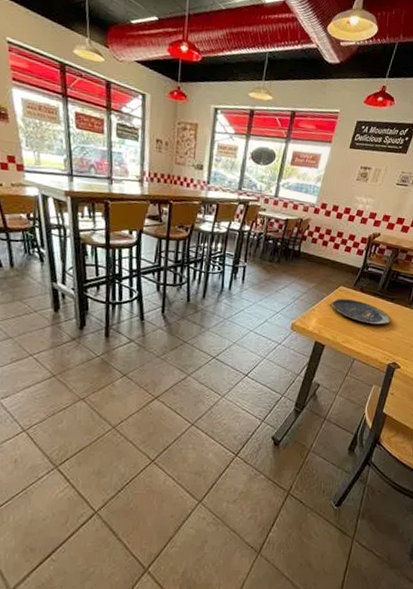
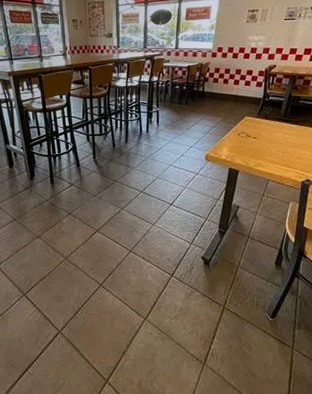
plate: present [331,298,391,325] -> none [239,126,298,147]

